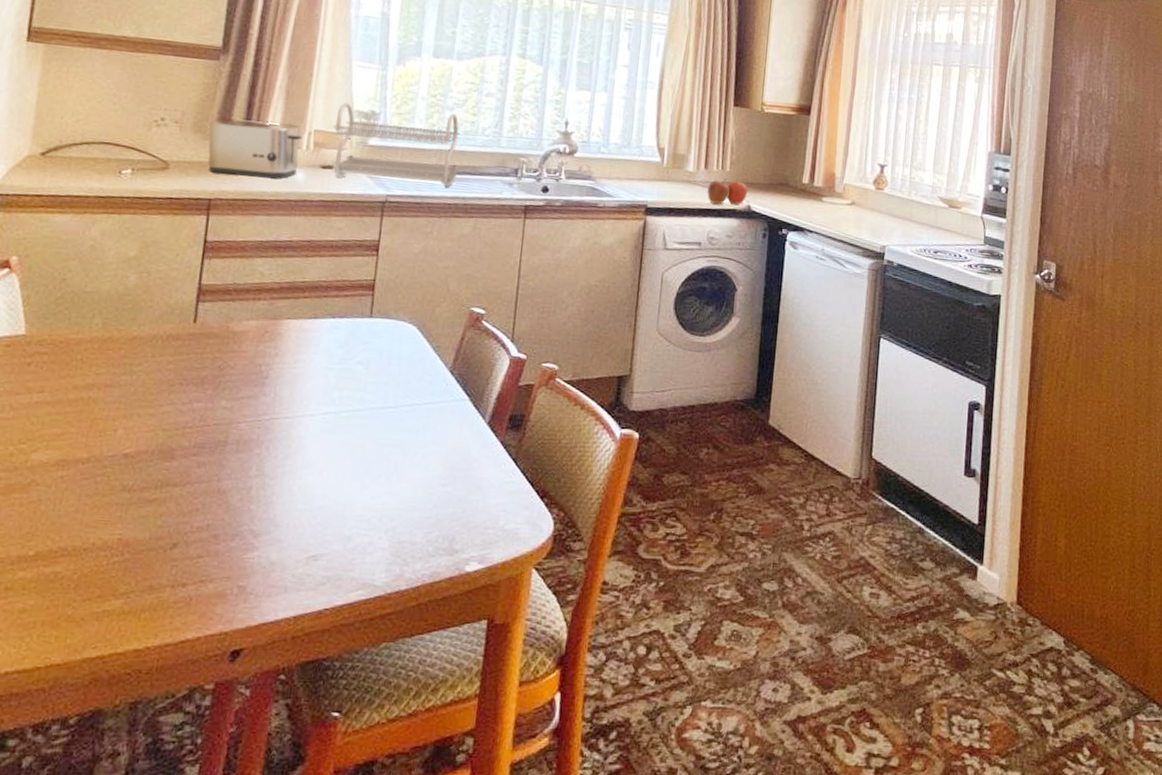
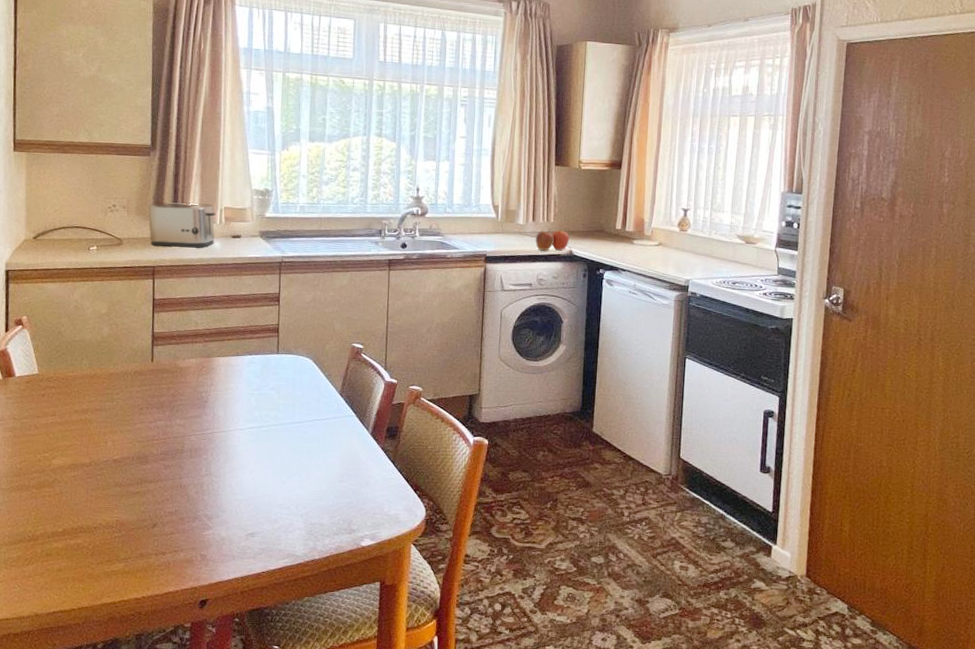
dish rack: present [332,103,460,187] -> none [237,184,335,248]

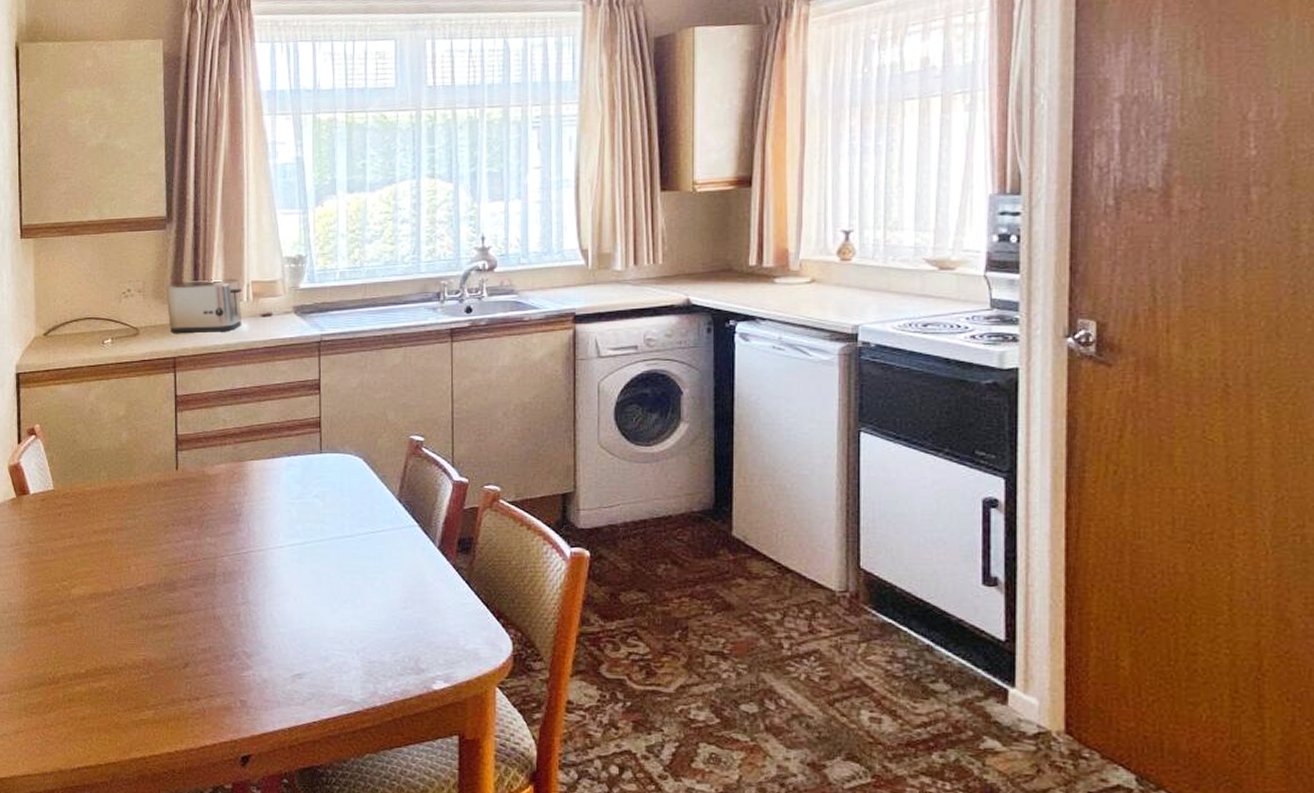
fruit: present [535,229,555,250] -> none [639,273,665,301]
fruit: present [552,228,570,250] -> none [661,271,686,299]

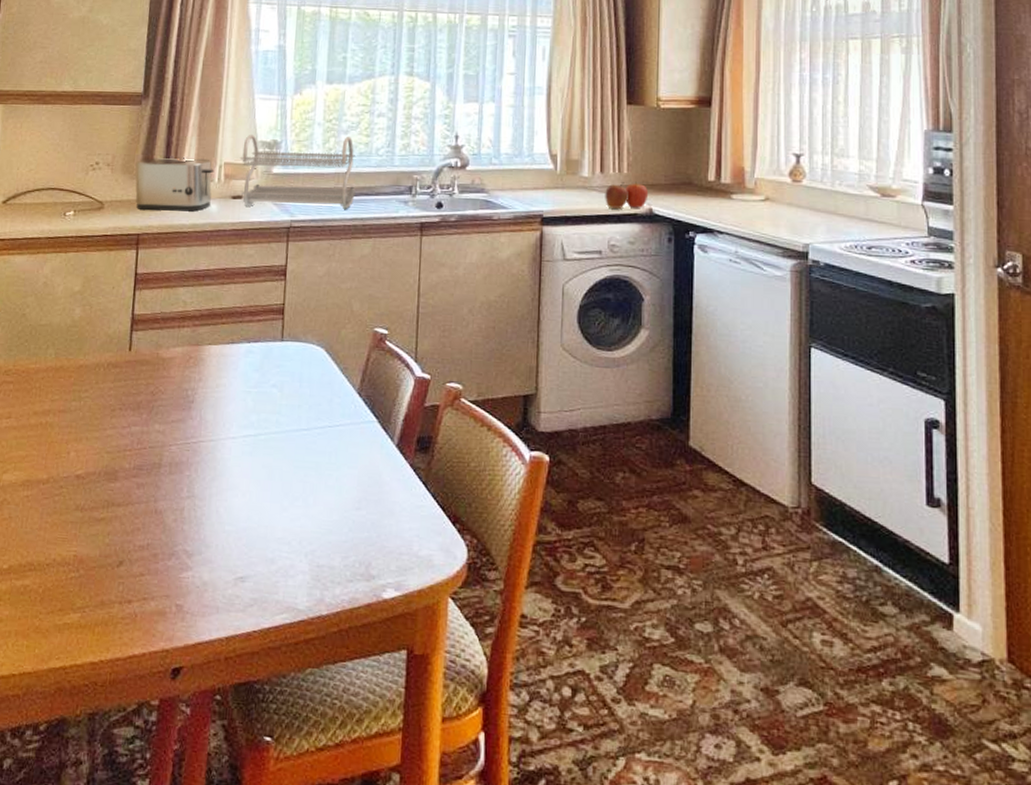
dish rack: none [266,246,383,323] -> present [239,135,356,209]
fruit: none [639,273,665,301] -> present [605,182,630,209]
fruit: none [661,271,686,299] -> present [626,181,649,208]

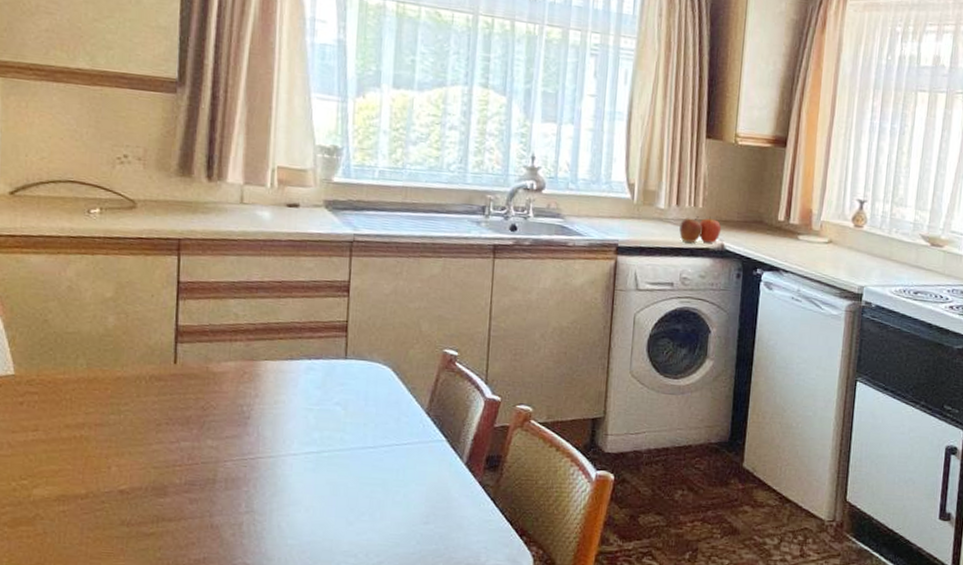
toaster: present [135,158,213,212] -> none [172,155,265,218]
dish rack: present [239,135,356,209] -> none [295,138,425,226]

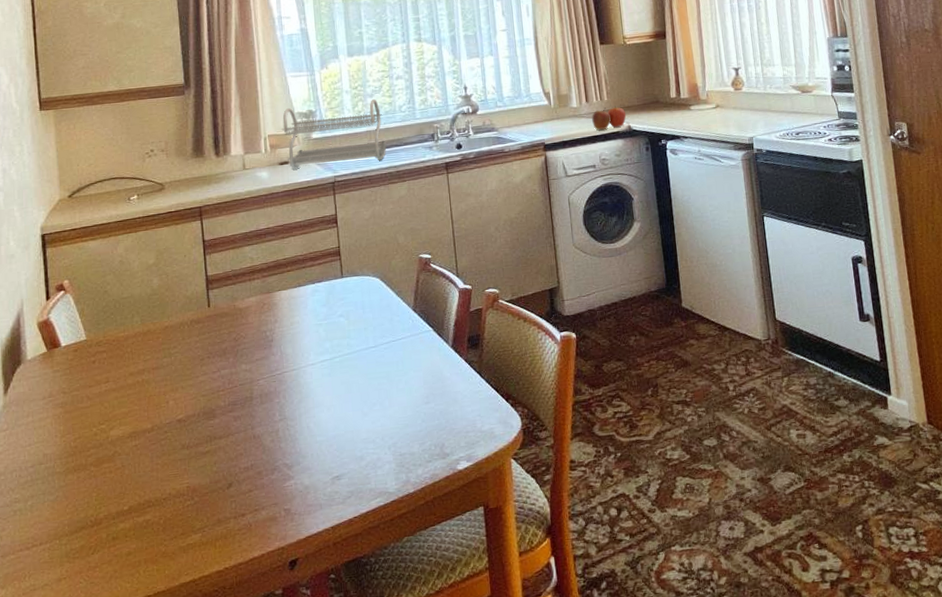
dish rack: none [295,138,425,226] -> present [281,99,387,170]

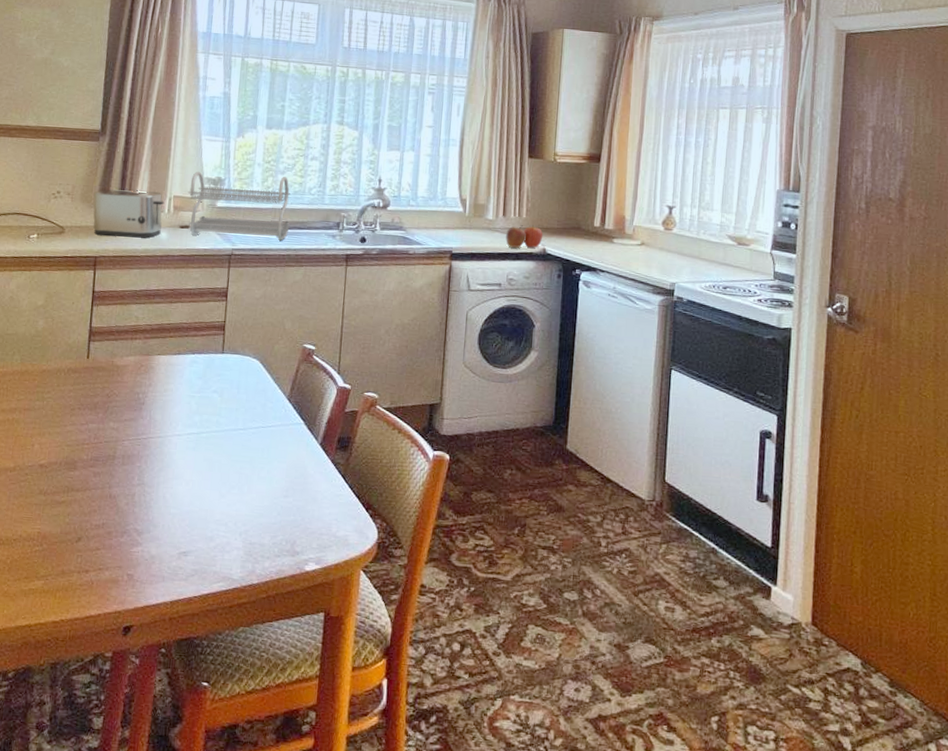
toaster: none [188,134,261,186] -> present [93,189,164,238]

